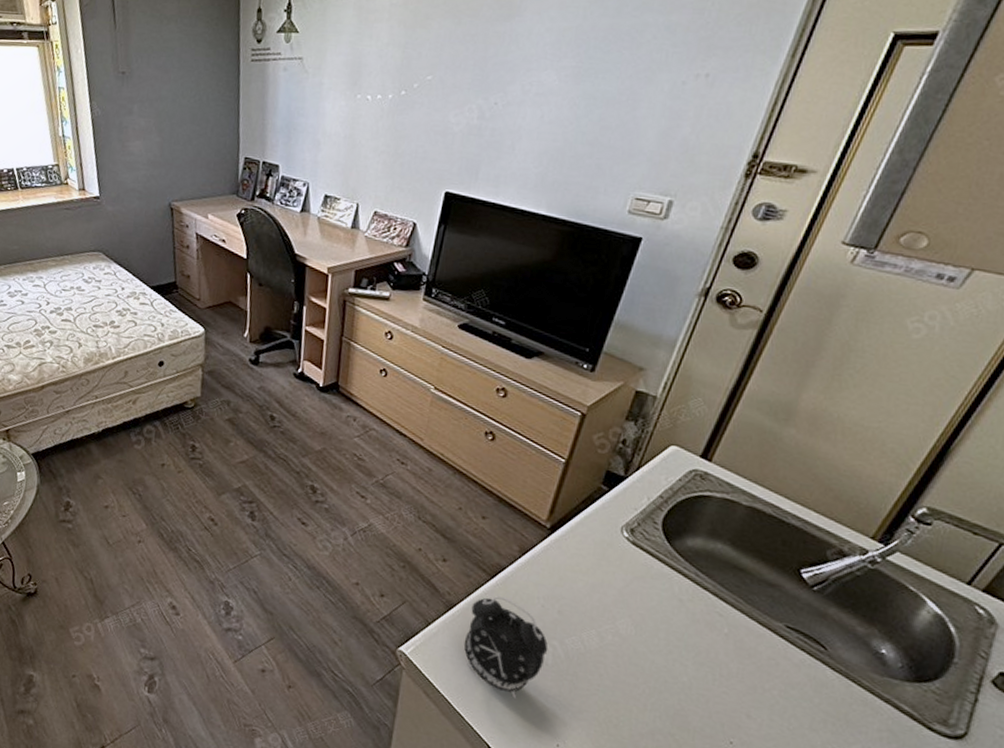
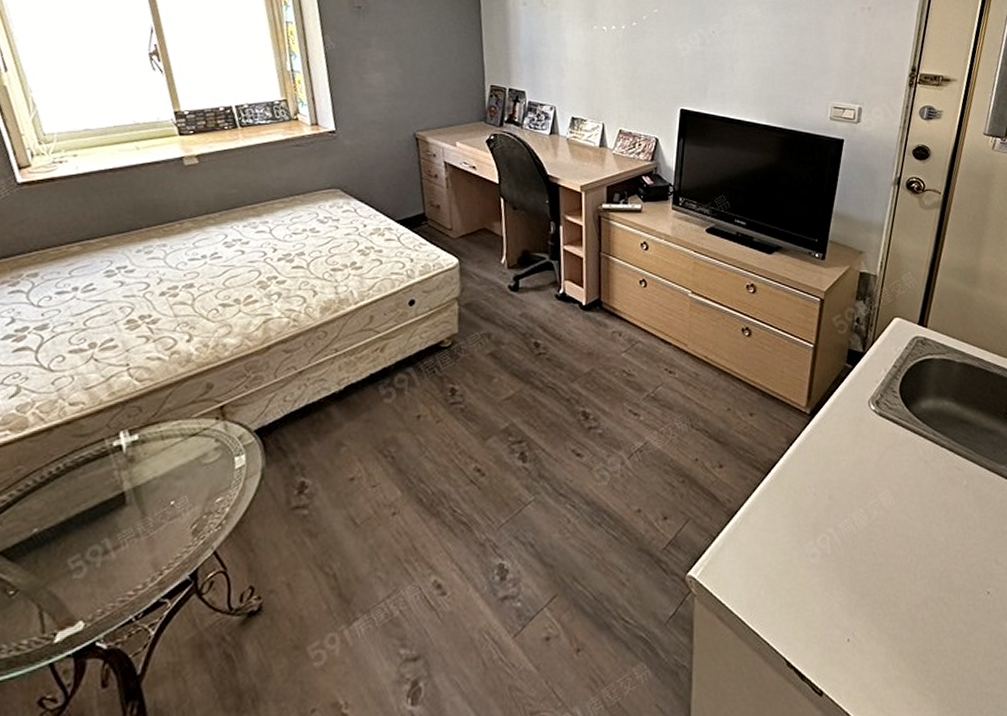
alarm clock: present [463,595,548,699] -> none [749,492,826,600]

